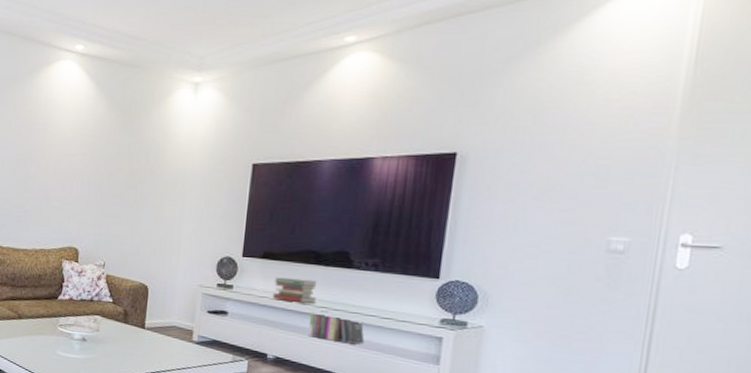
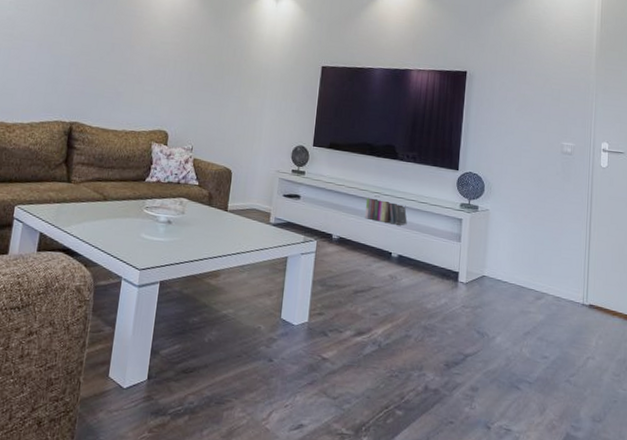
books: present [272,277,316,304] -> none [336,165,371,189]

